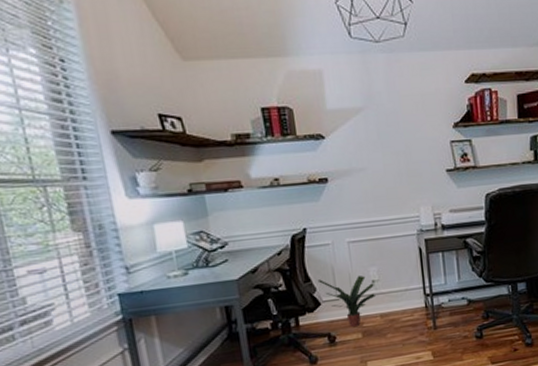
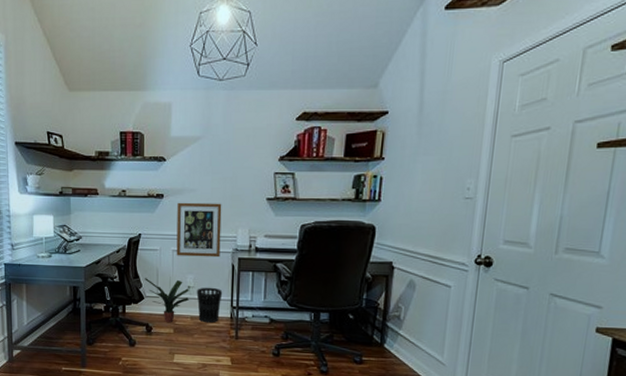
wall art: none [346,181,404,248] -> present [176,202,222,258]
wastebasket: none [383,276,413,319] -> present [196,287,223,323]

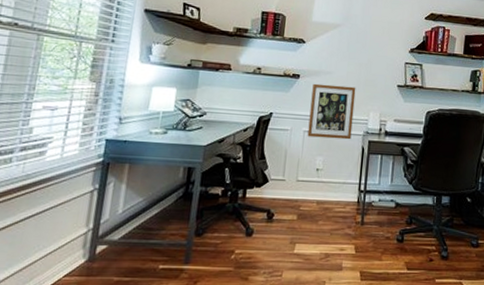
potted plant: present [144,278,190,322] -> none [270,159,318,208]
wastebasket: present [196,287,223,323] -> none [324,169,351,208]

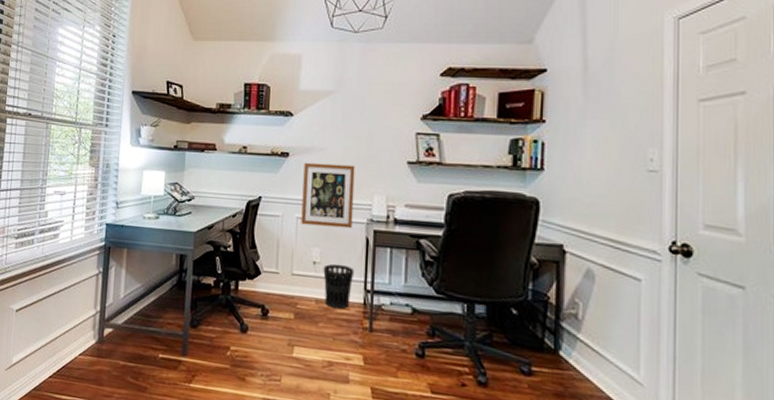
wastebasket: none [324,169,351,208] -> present [323,263,355,310]

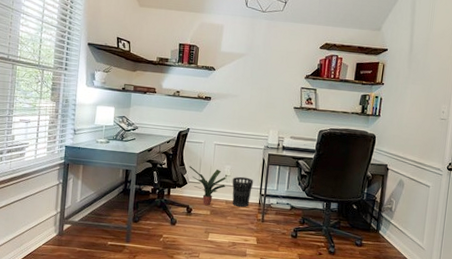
potted plant: none [262,249,315,305] -> present [188,166,226,205]
wall art: present [301,162,355,229] -> none [218,104,258,153]

